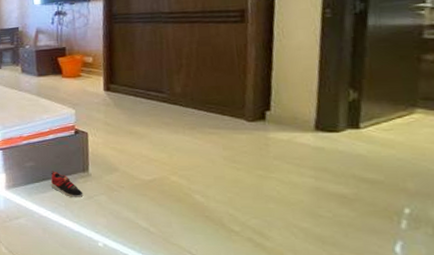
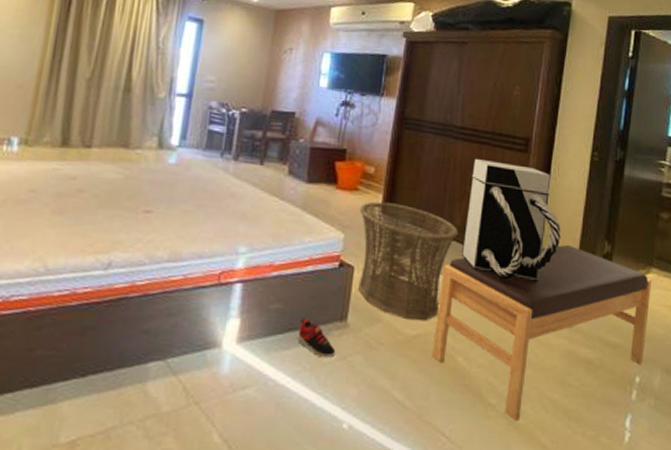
basket: none [84,82,181,169] -> present [358,201,459,322]
bench: none [169,96,418,244] -> present [431,244,652,421]
decorative box: none [185,34,294,132] -> present [462,159,561,282]

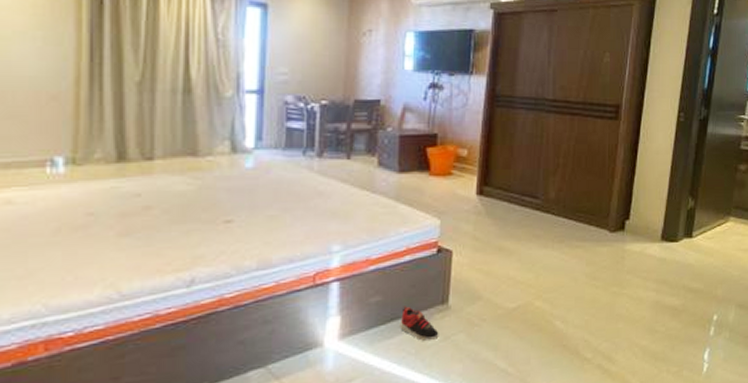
basket: present [358,201,459,322] -> none [454,183,553,295]
bench: present [431,244,652,421] -> none [531,204,730,370]
decorative box: present [462,159,561,282] -> none [557,131,649,245]

